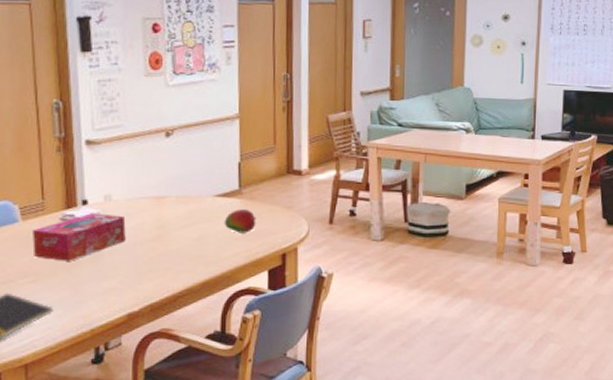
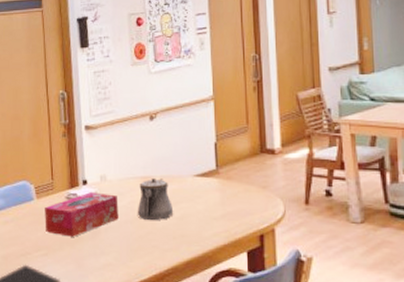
teapot: none [148,198,191,241] -> present [137,178,174,220]
fruit: present [224,209,256,233] -> none [203,189,234,213]

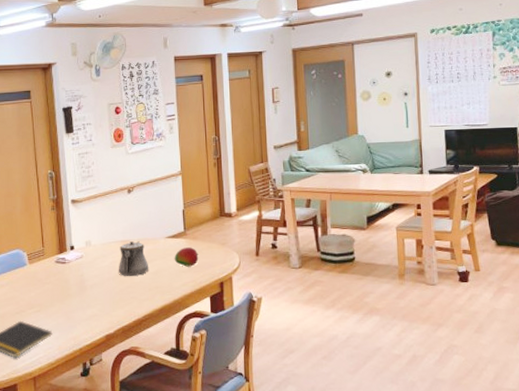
tissue box: present [45,192,119,237] -> none [37,256,102,295]
fruit: none [203,189,234,213] -> present [174,247,199,267]

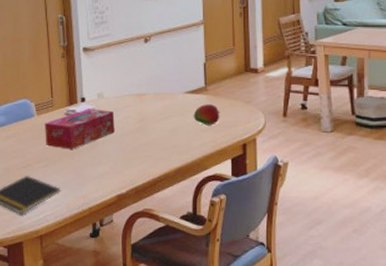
tissue box: none [37,256,102,295] -> present [45,109,115,149]
teapot: present [118,241,149,276] -> none [132,95,166,133]

